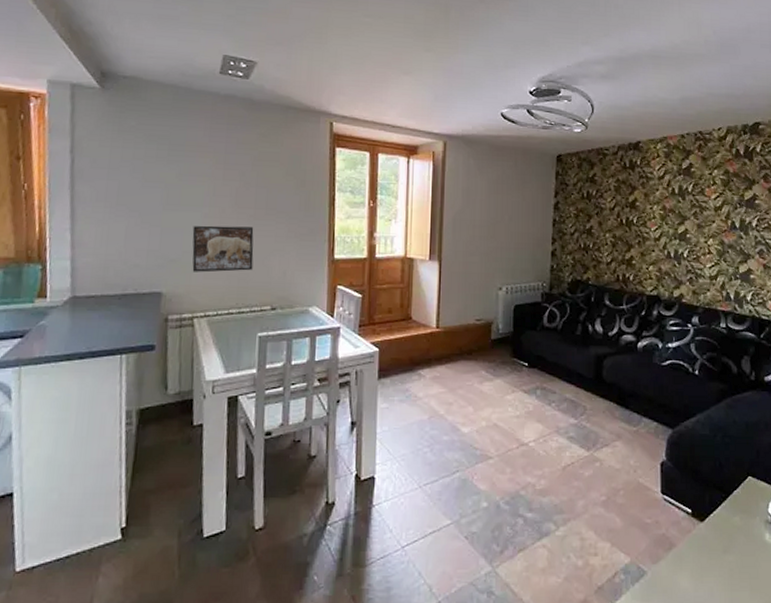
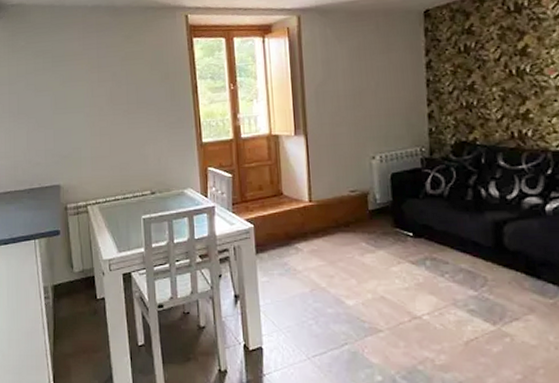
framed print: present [192,225,254,273] -> none [78,121,131,166]

